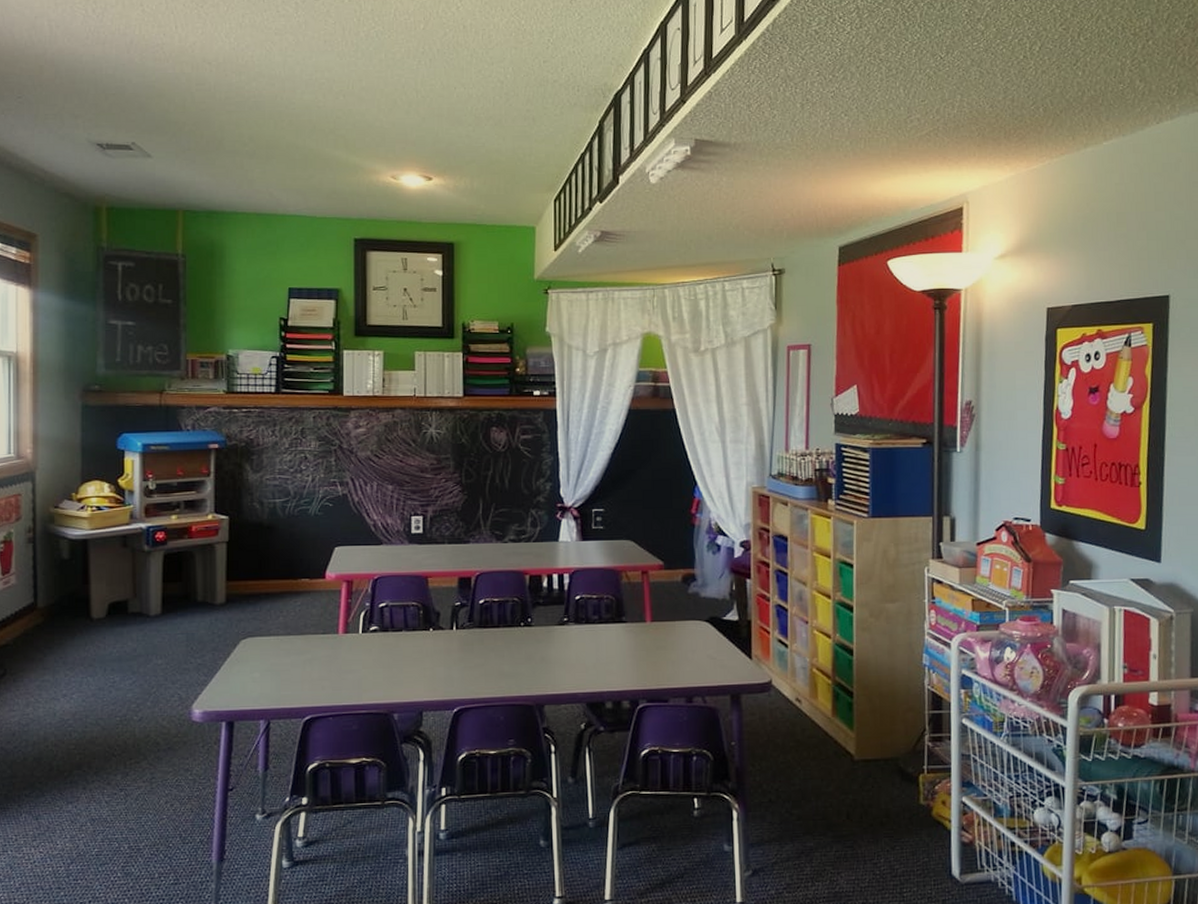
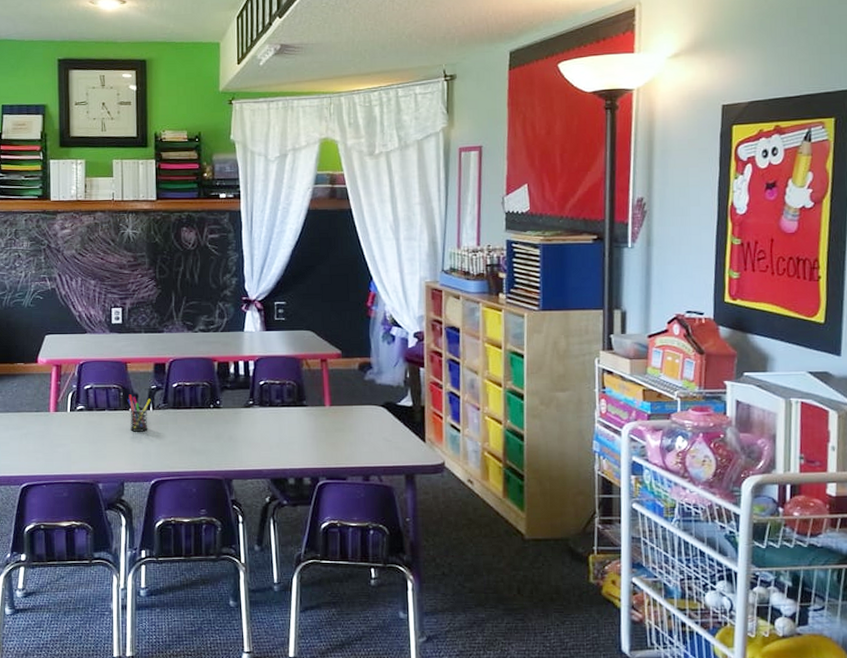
pen holder: none [428,612,454,655] -> present [127,394,151,432]

